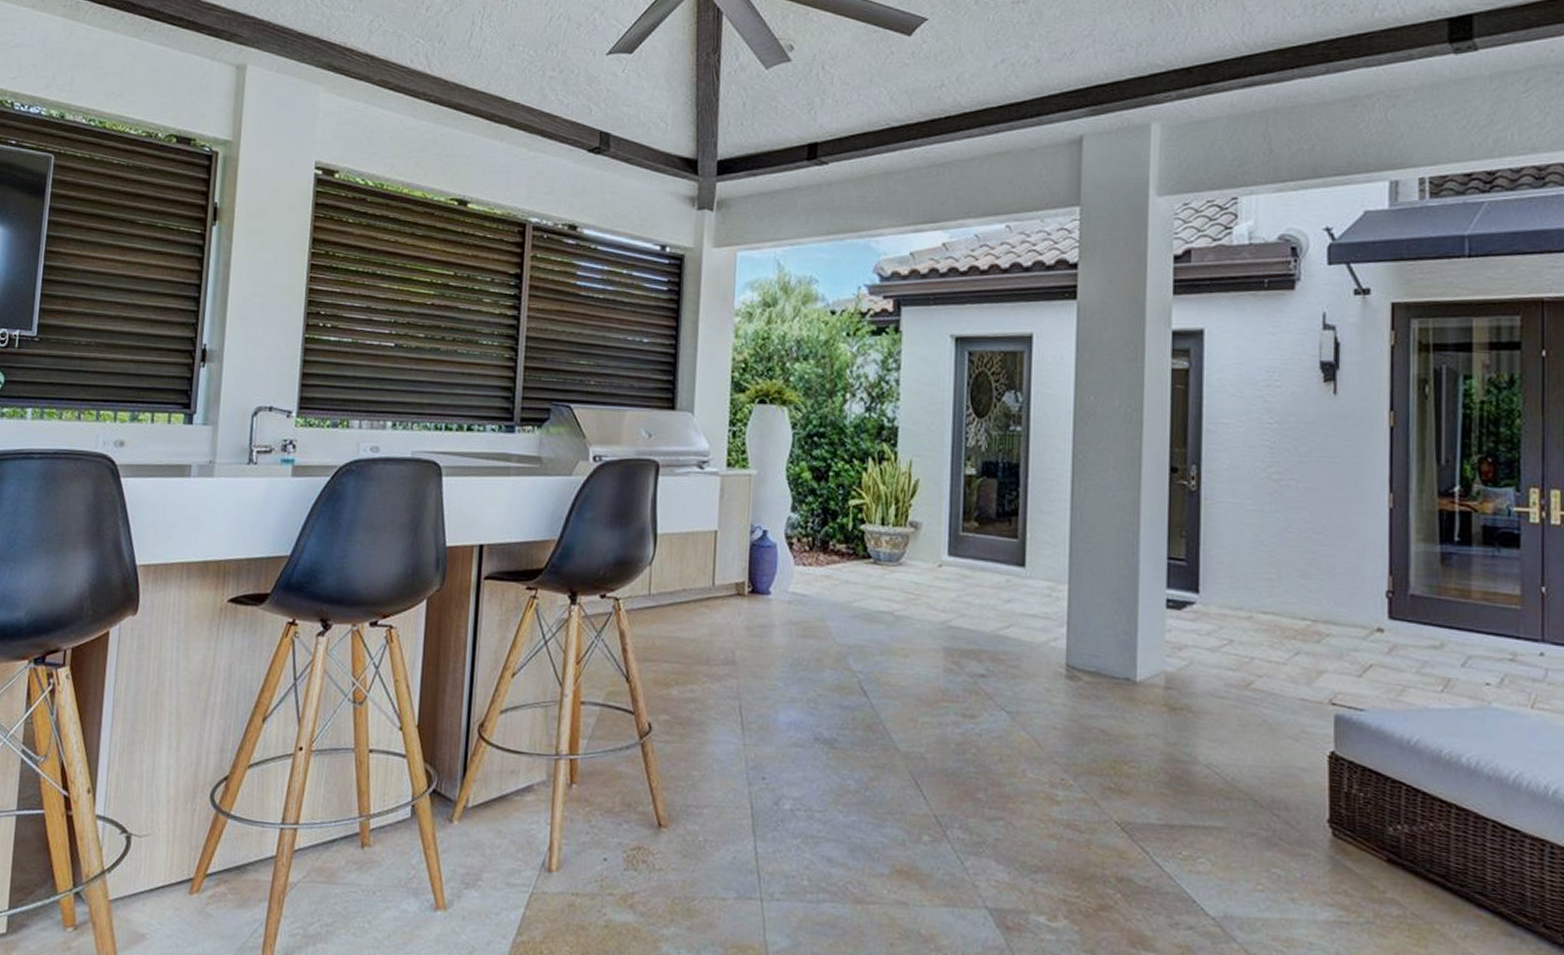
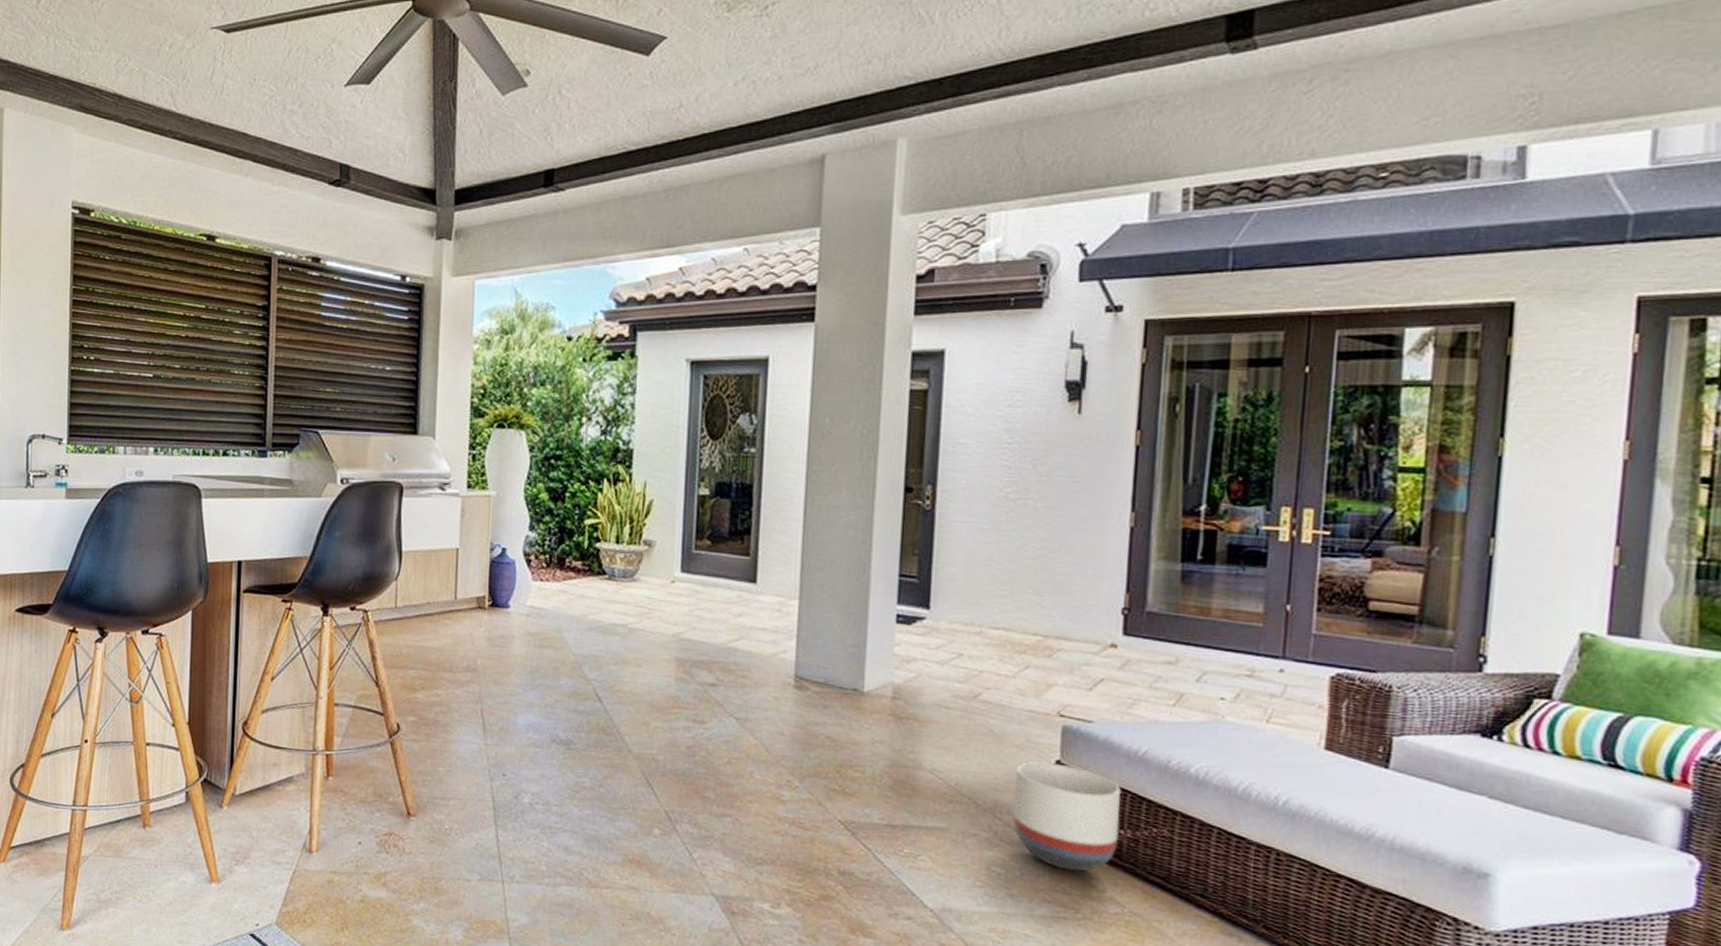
planter: none [1291,753,1397,872] -> present [1013,761,1122,872]

